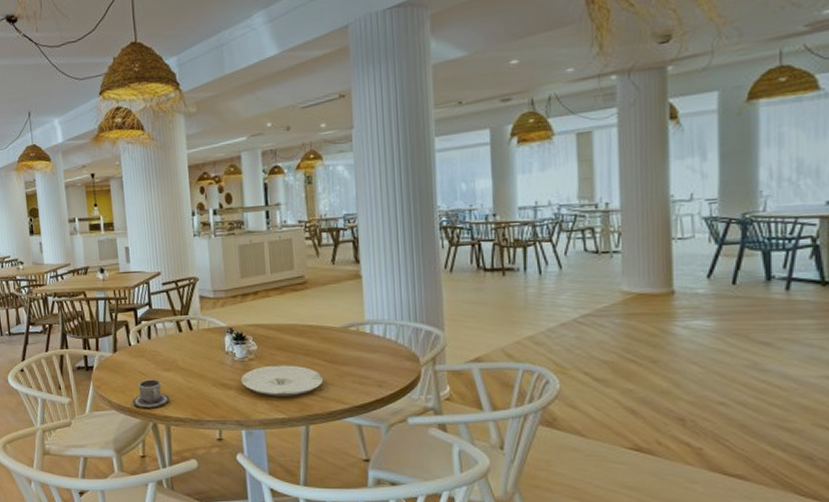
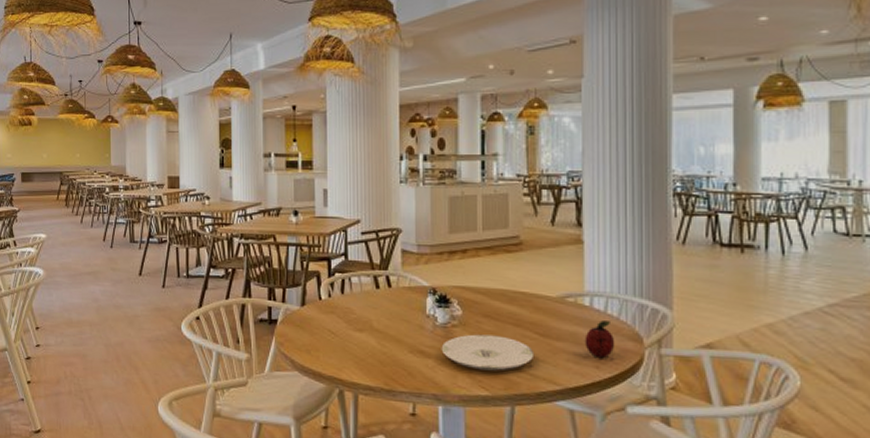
cup: present [132,379,170,409] -> none [318,339,360,373]
fruit: none [367,345,395,377] -> present [585,320,615,358]

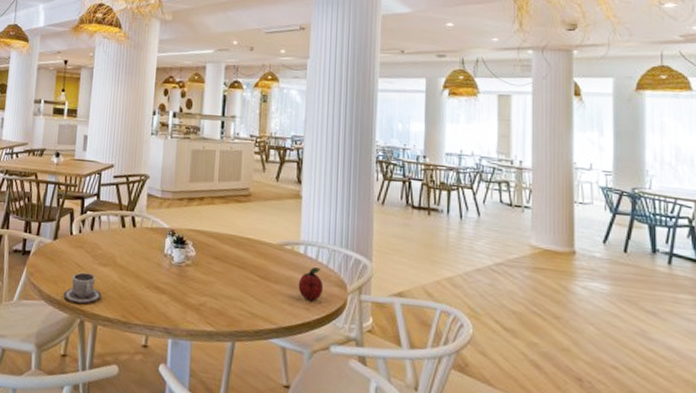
cup: none [318,339,360,373] -> present [63,272,102,304]
plate: present [441,334,535,371] -> none [174,274,255,309]

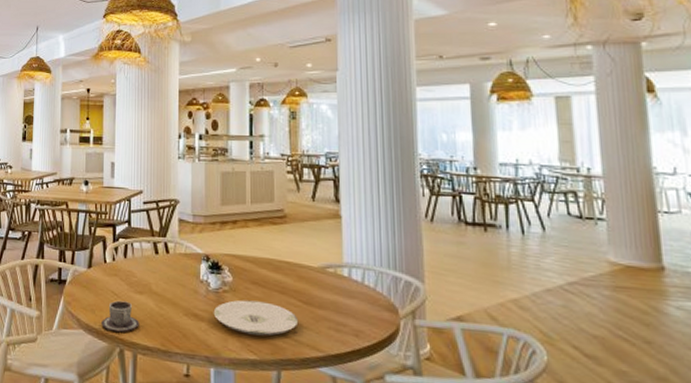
plate: none [174,274,255,309] -> present [213,300,299,336]
fruit: present [298,267,324,301] -> none [344,291,373,327]

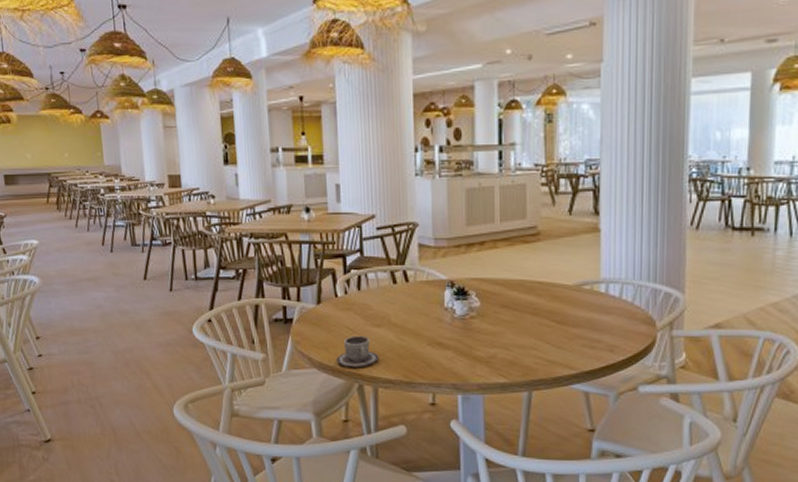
plate: present [213,300,299,336] -> none [459,324,551,359]

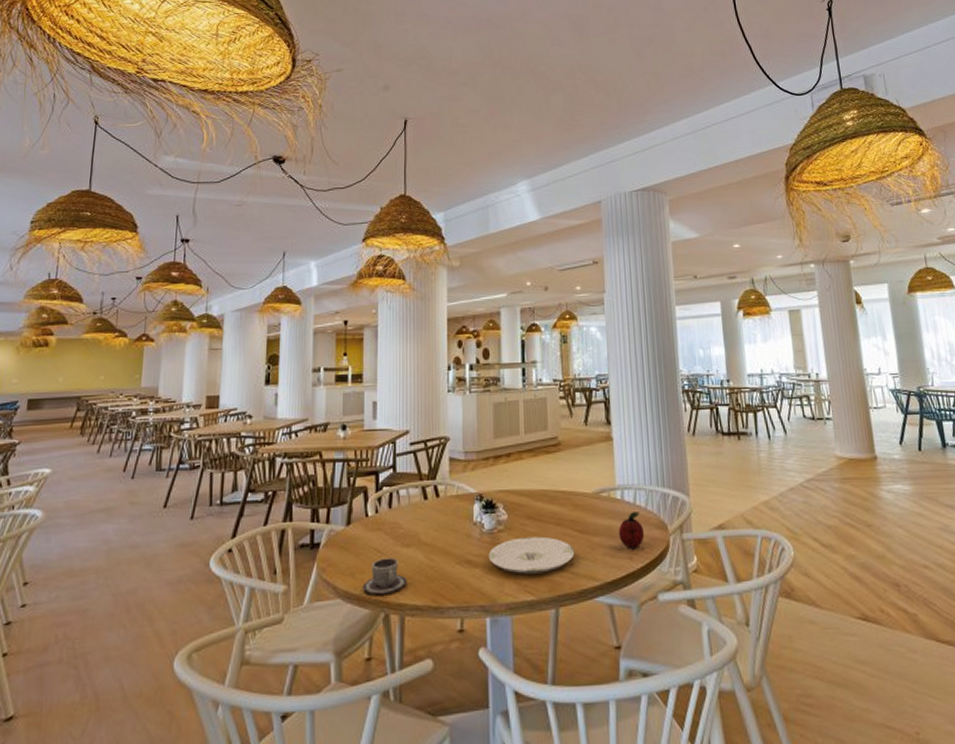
plate: none [459,324,551,359] -> present [488,536,575,574]
fruit: none [600,306,629,341] -> present [618,512,645,548]

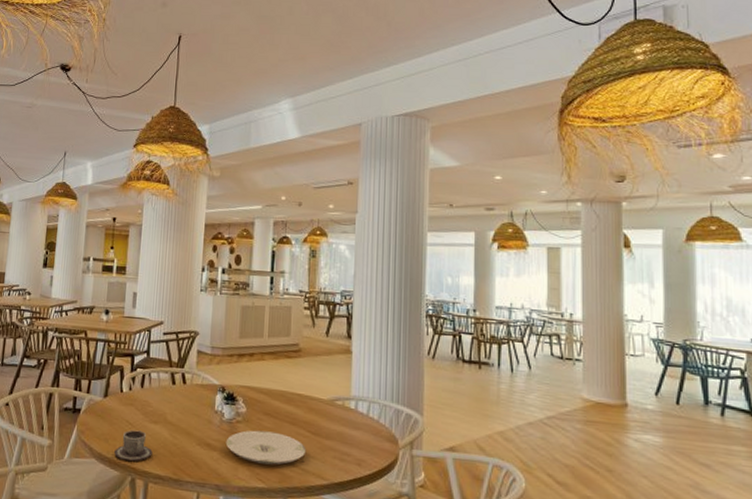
fruit: present [618,512,645,548] -> none [349,422,375,456]

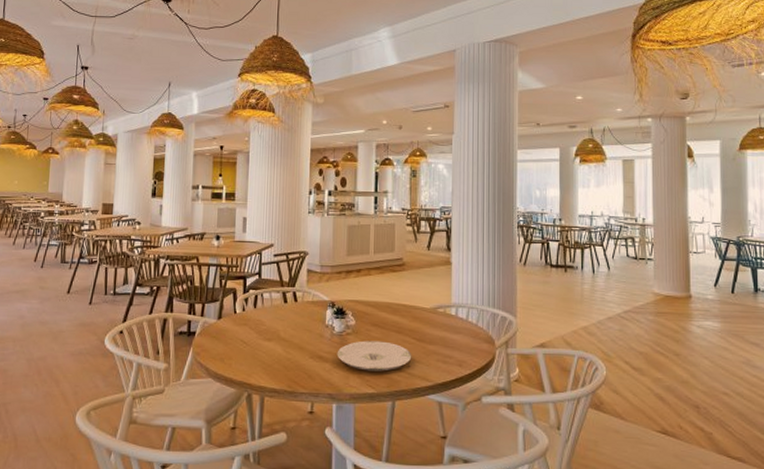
cup: present [114,430,153,462] -> none [230,348,267,378]

